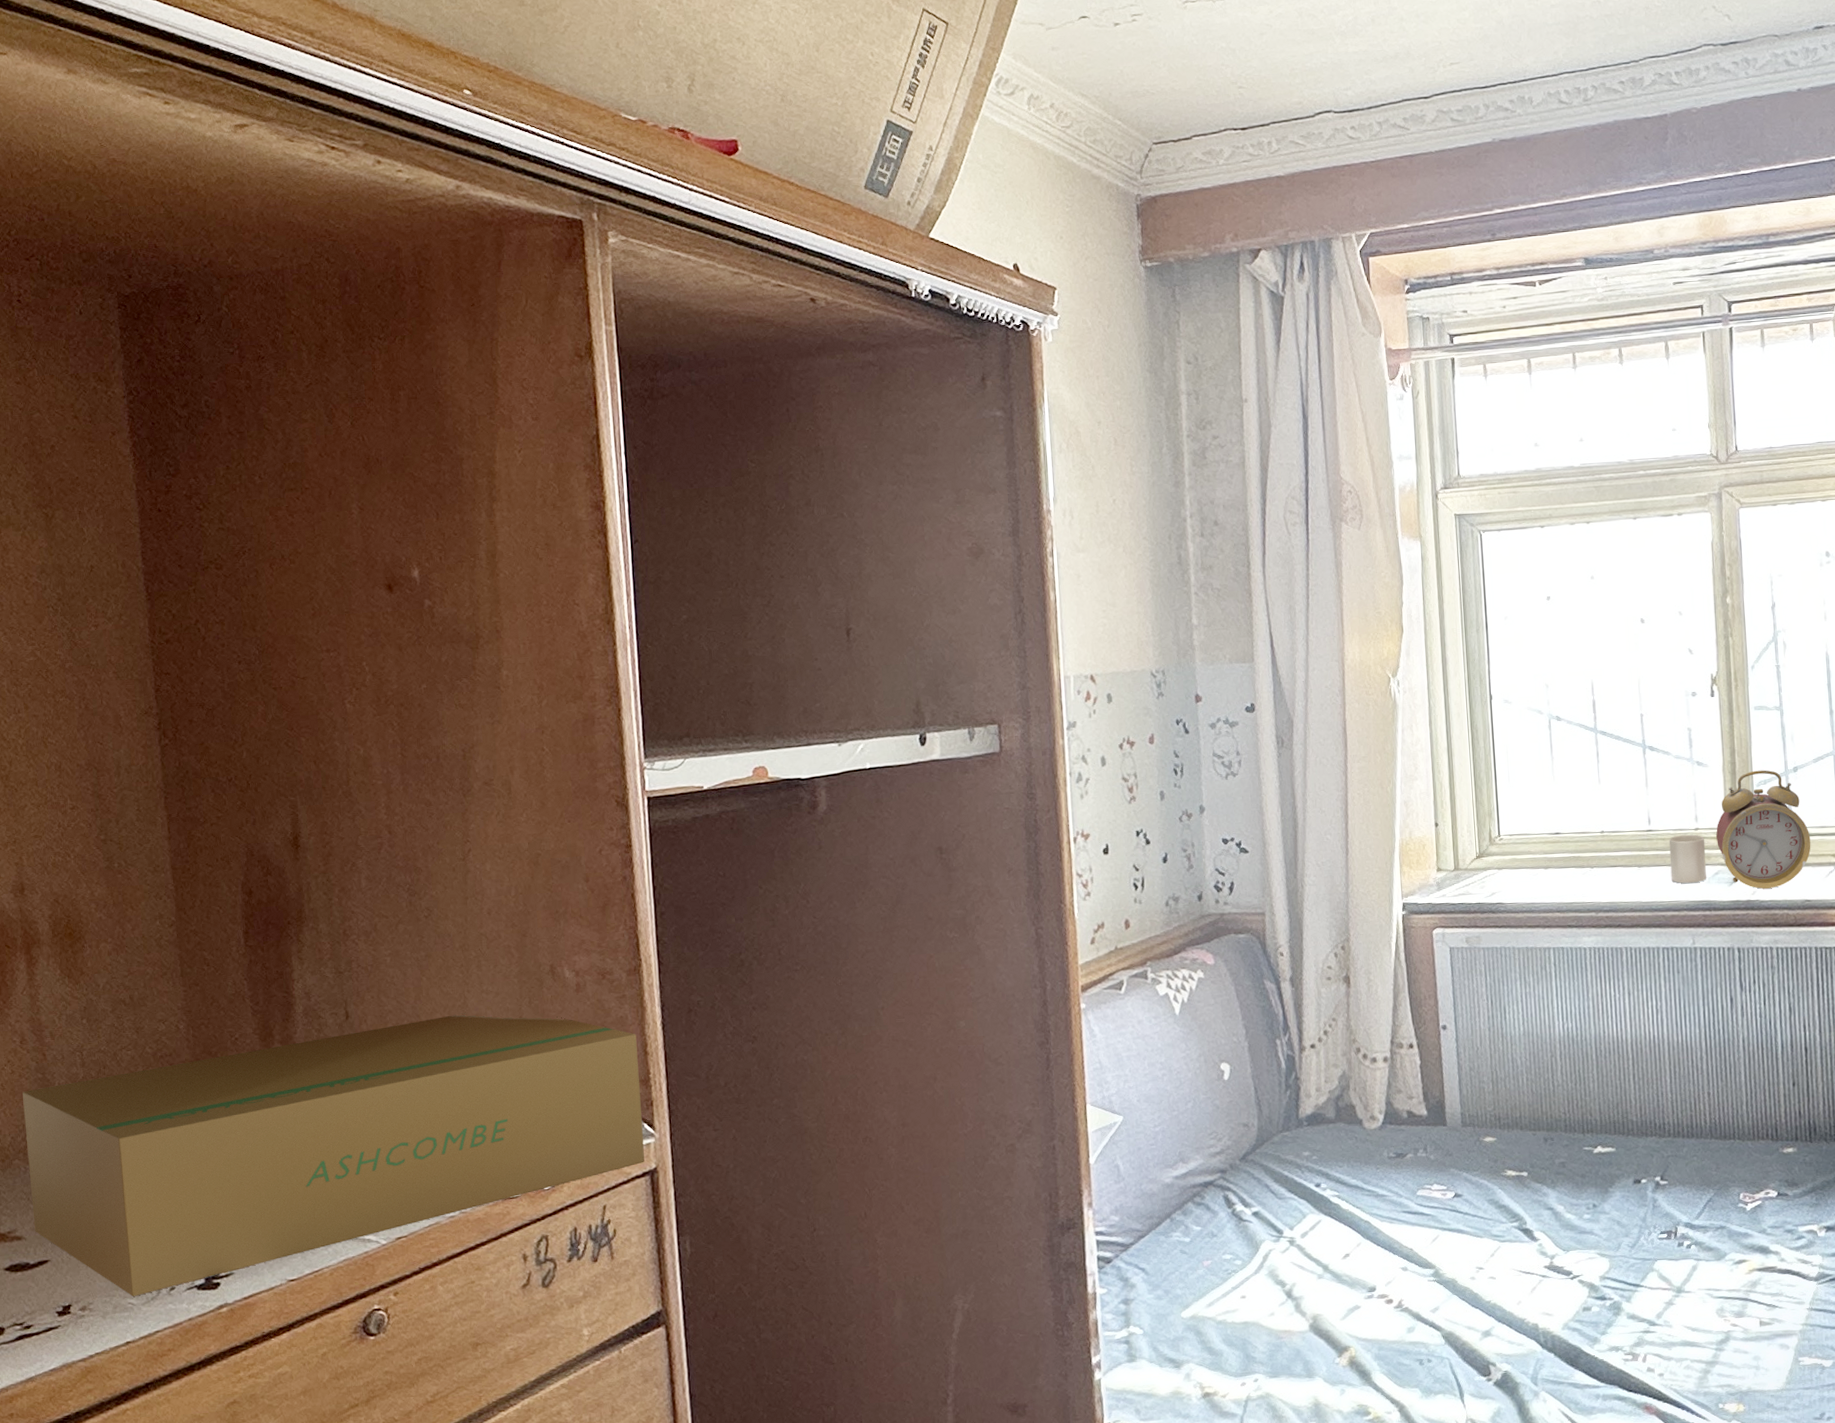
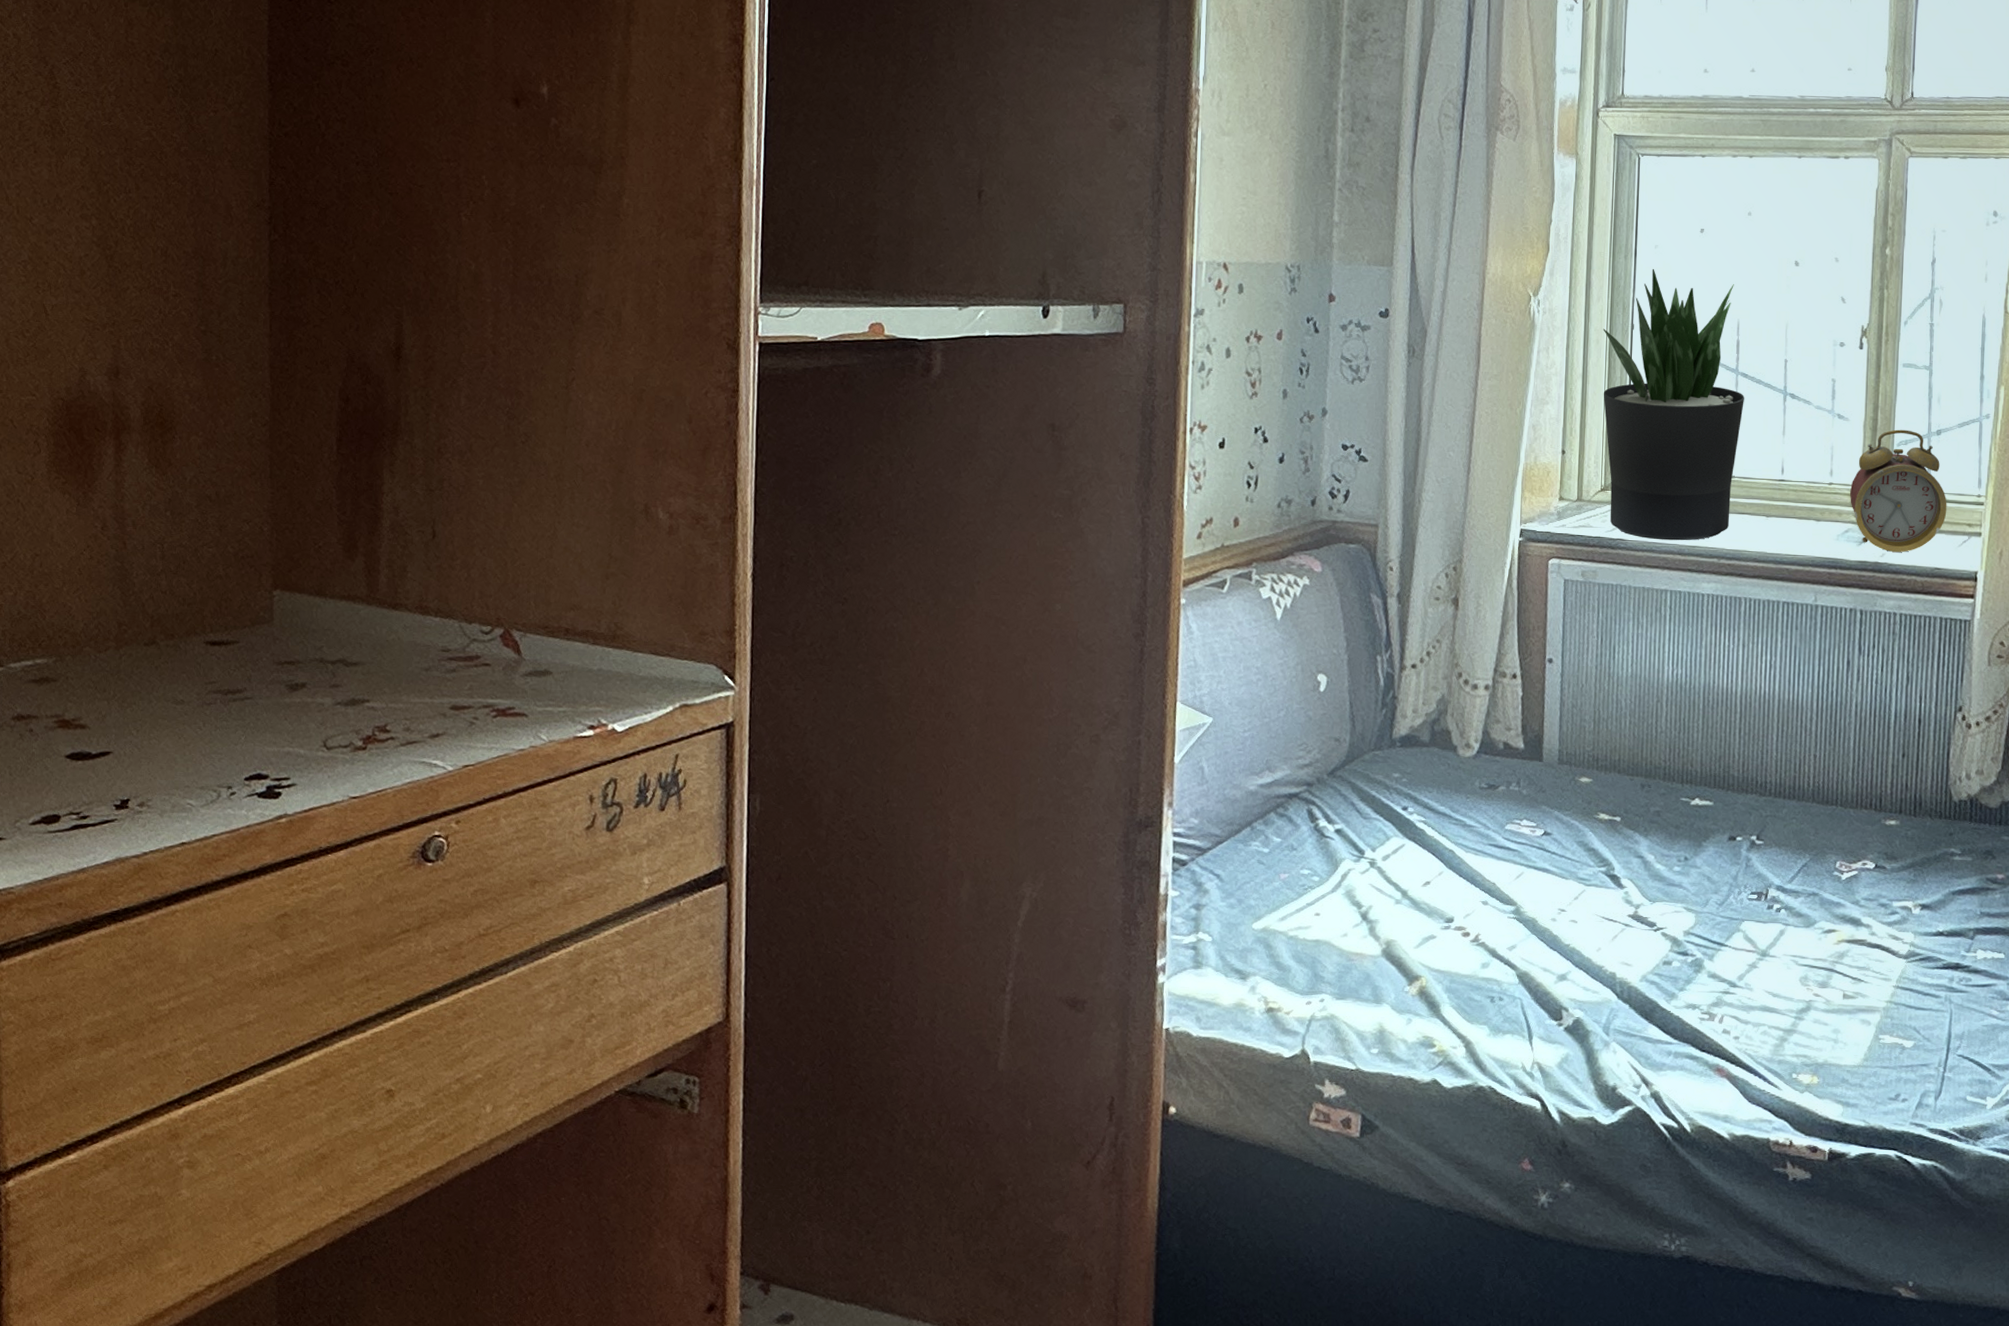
box: present [23,1013,645,1297] -> none [99,544,725,798]
planter: none [1463,639,1606,900] -> present [1603,268,1744,541]
mug: present [1669,834,1707,884] -> none [1799,488,1838,539]

